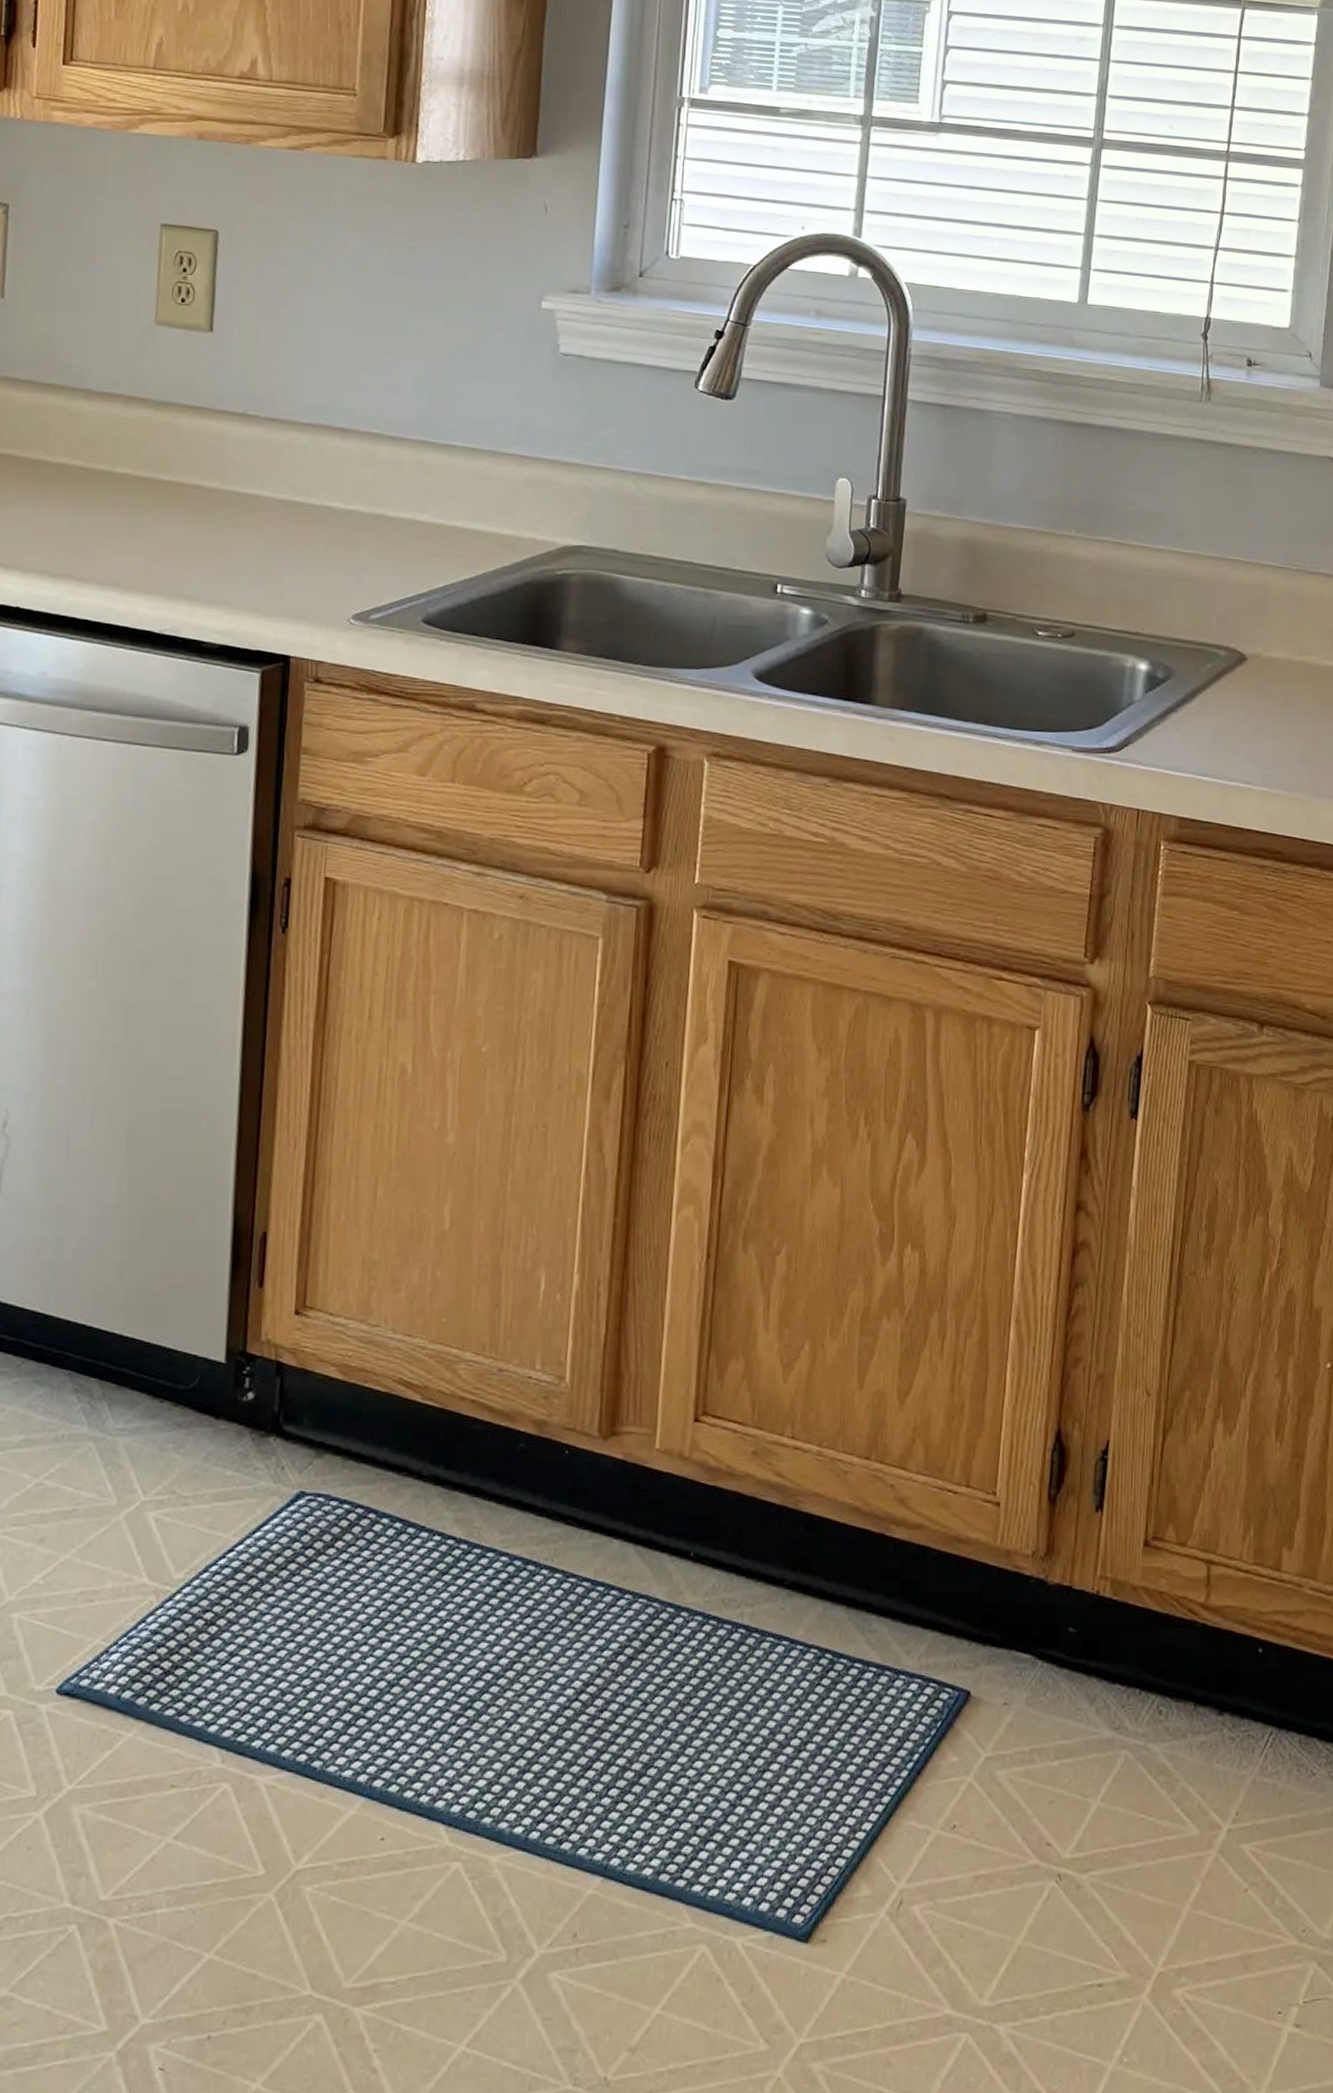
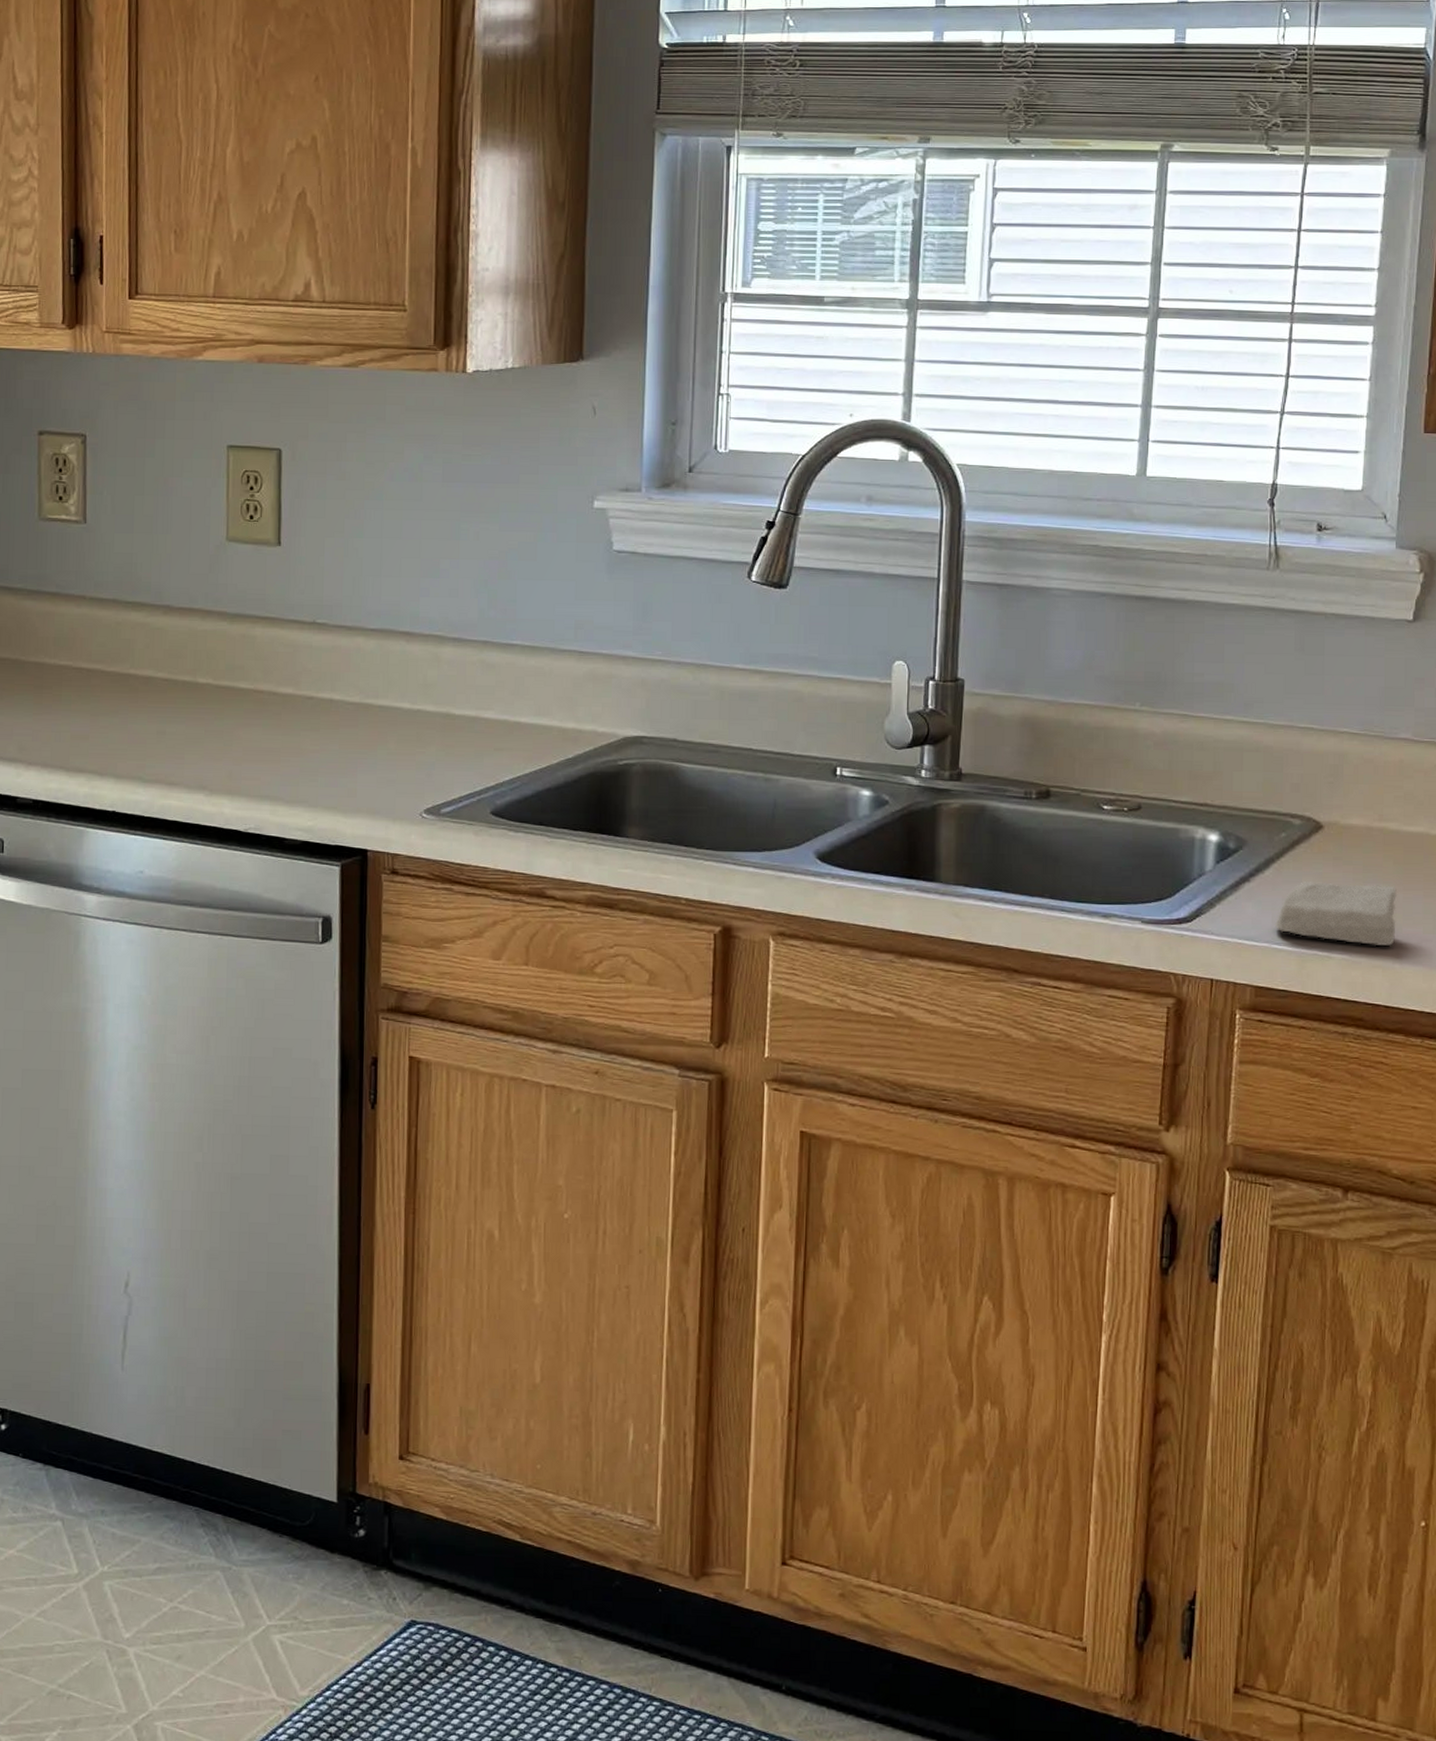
soap bar: none [1199,712,1316,780] -> present [1274,880,1398,947]

